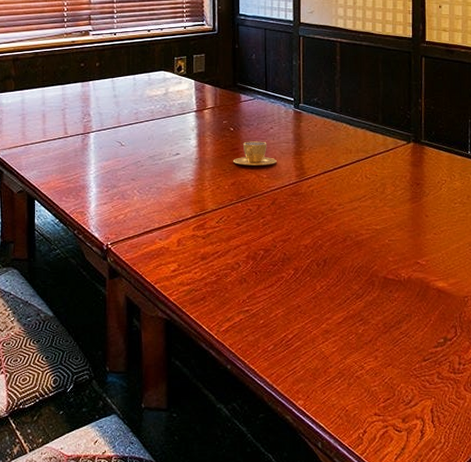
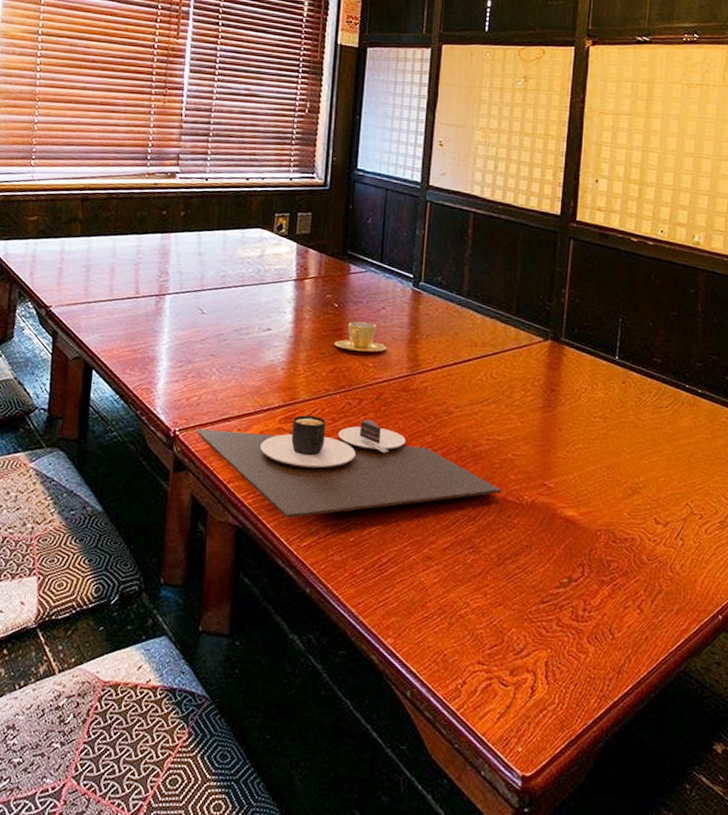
place setting: none [124,222,382,309] -> present [195,415,501,519]

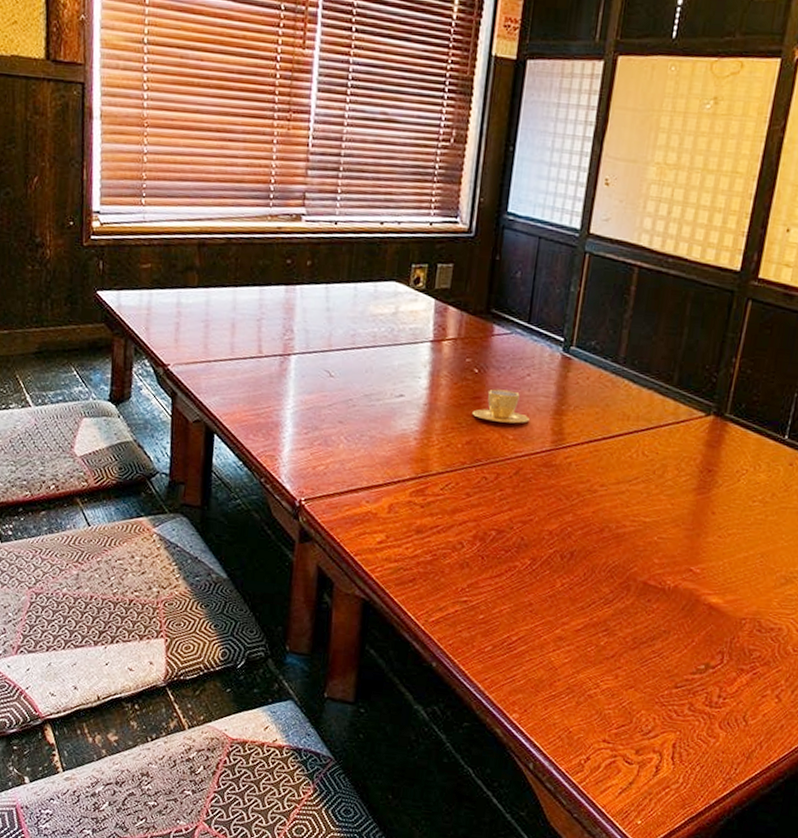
place setting: present [195,415,501,519] -> none [322,488,643,594]

